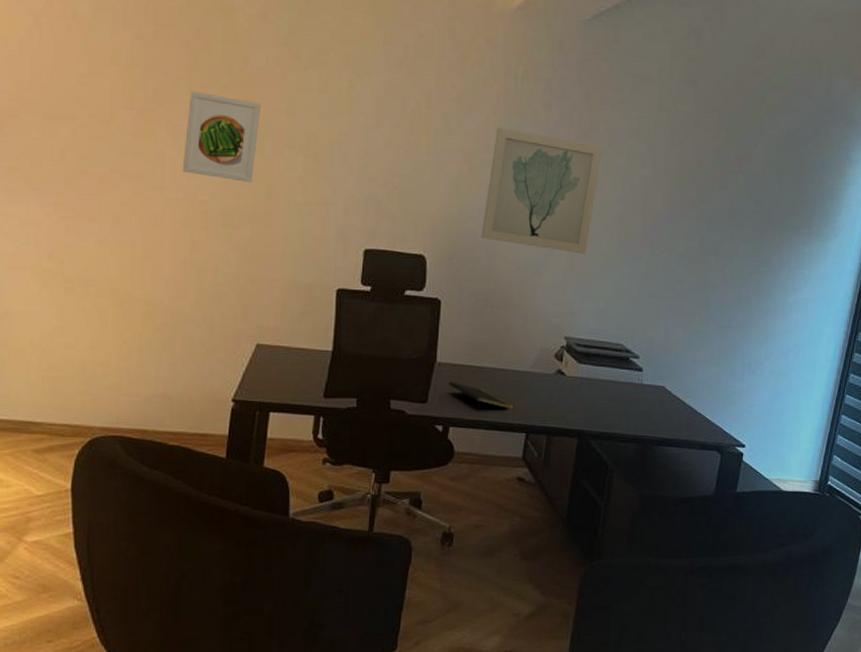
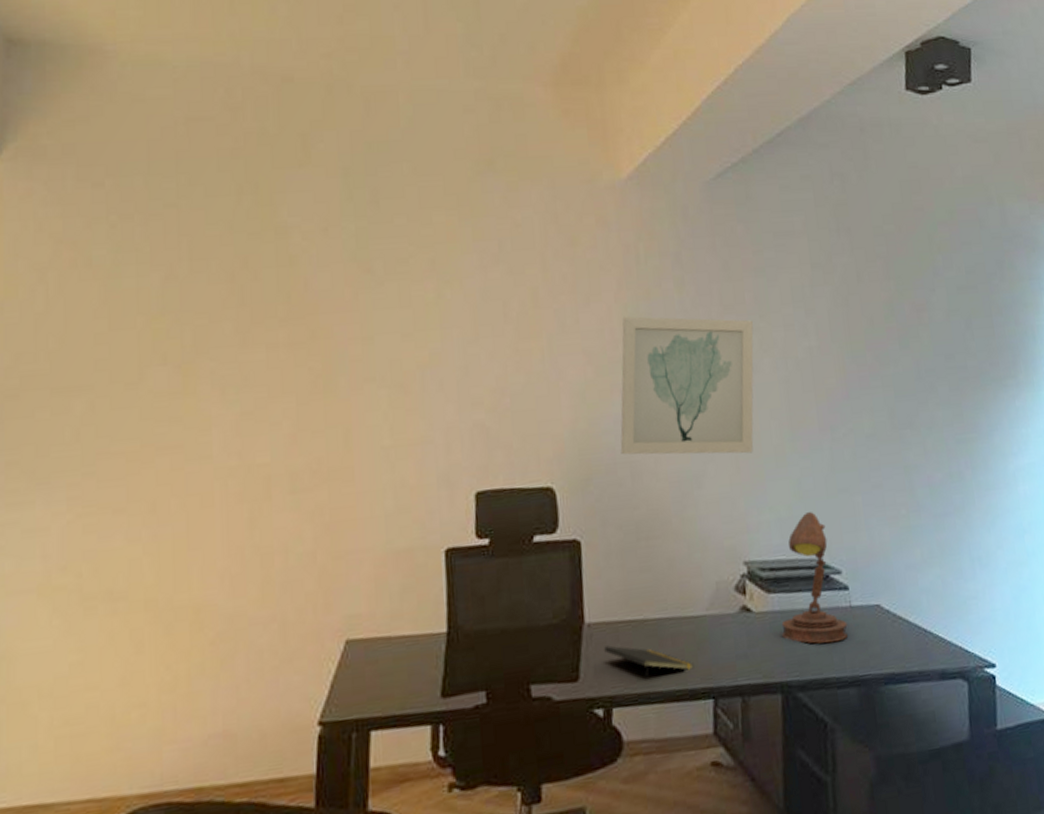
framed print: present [182,90,260,182] -> none [233,330,329,433]
desk lamp: none [585,307,637,408] -> present [781,511,848,644]

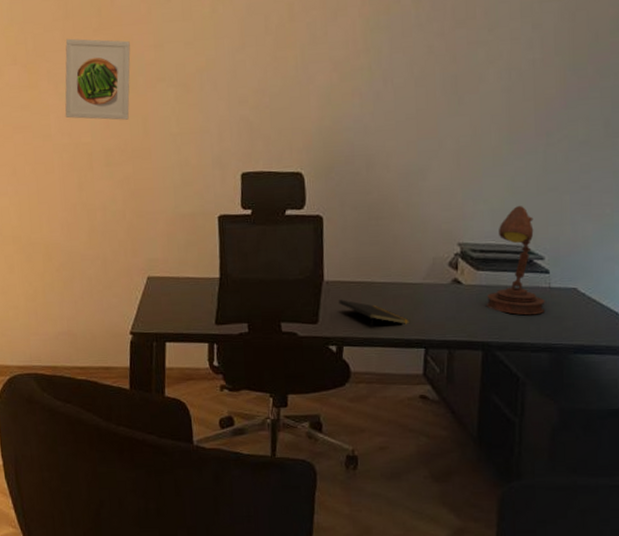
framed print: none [233,330,329,433] -> present [65,38,131,120]
wall art: present [620,316,754,455] -> none [358,29,482,153]

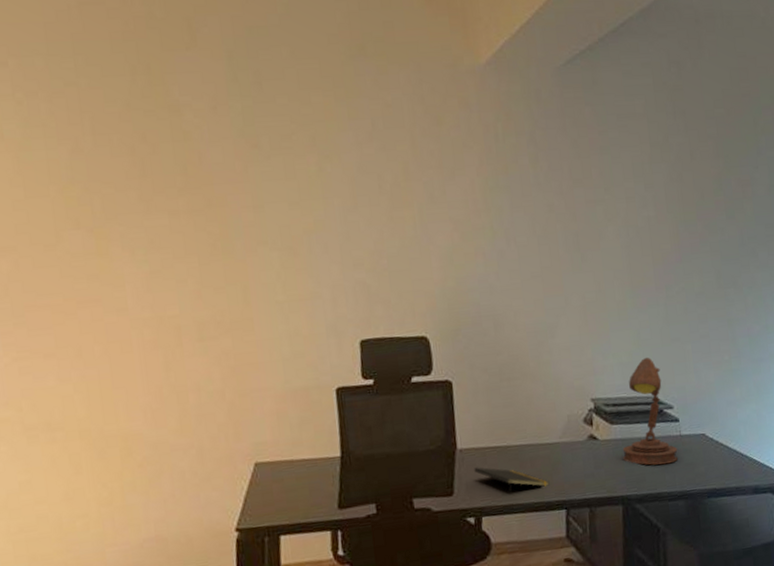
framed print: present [65,38,131,120] -> none [143,199,226,289]

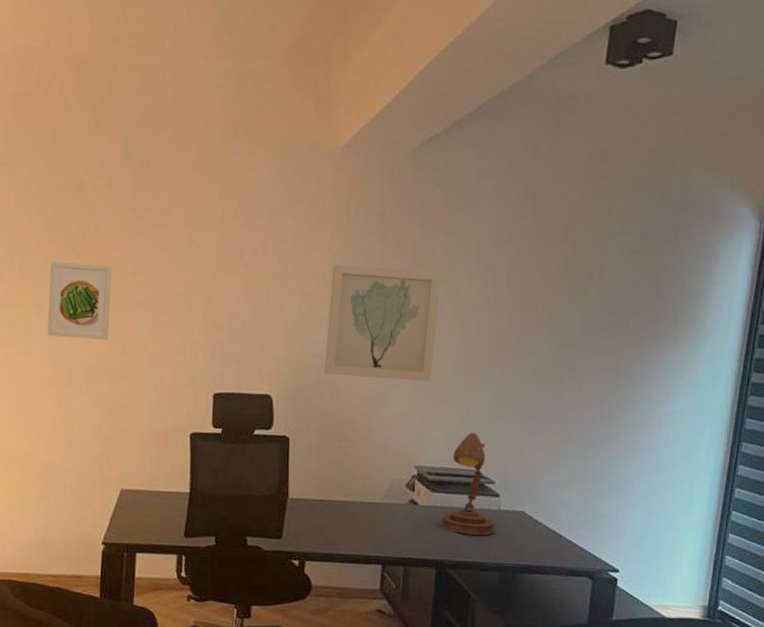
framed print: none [143,199,226,289] -> present [47,261,112,340]
notepad: present [474,467,550,493] -> none [302,516,369,543]
wall art: none [484,188,600,309] -> present [324,263,441,382]

